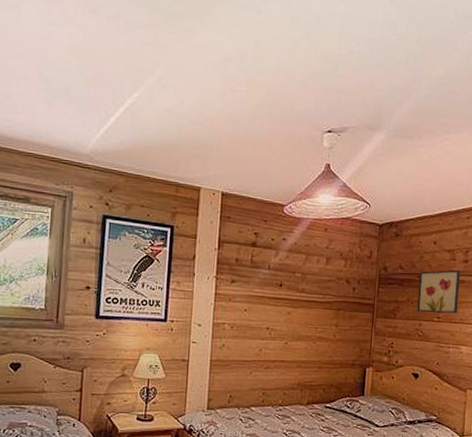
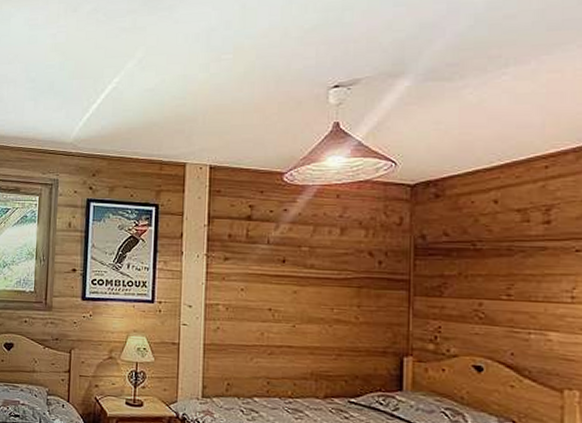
wall art: present [417,270,460,314] -> none [474,234,539,290]

